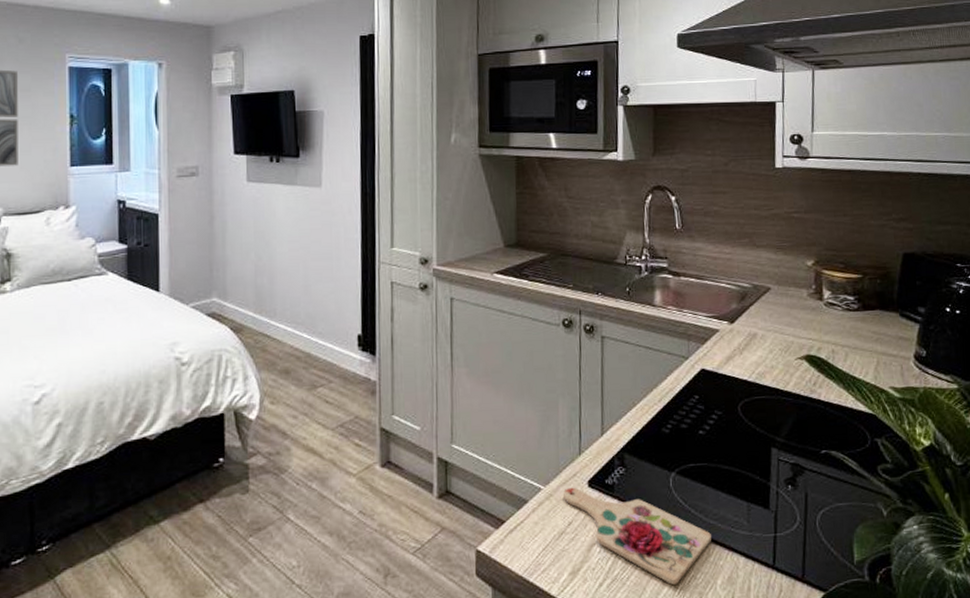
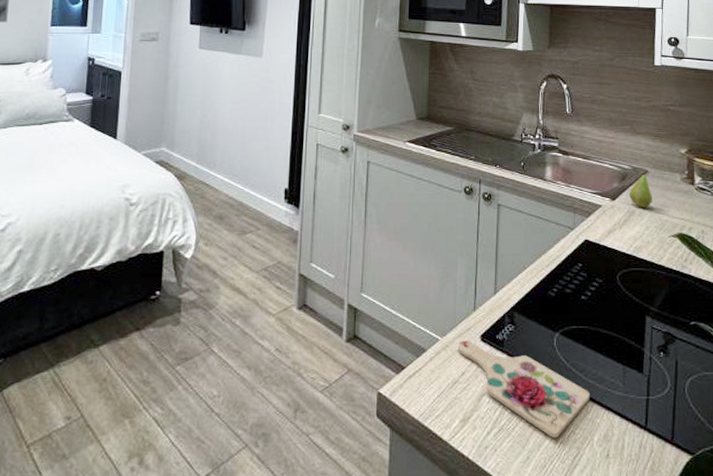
fruit: none [750,288,777,330] -> present [629,171,653,208]

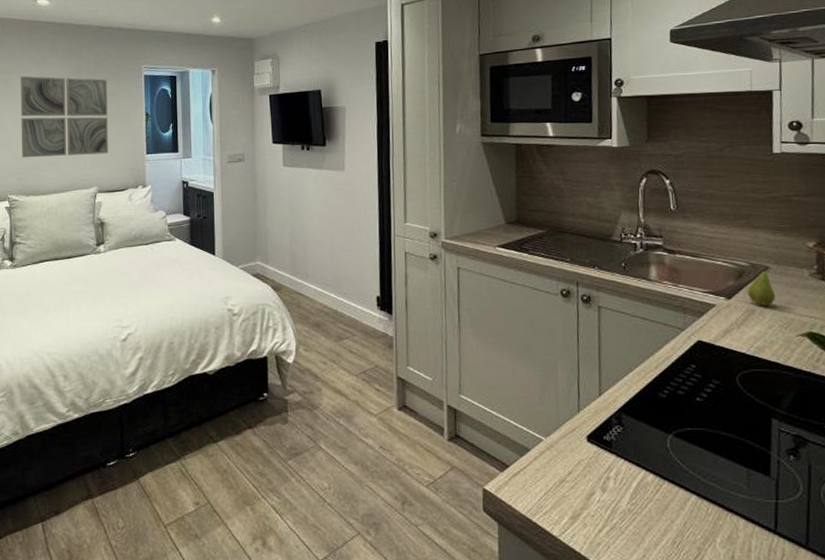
cutting board: present [457,340,590,438] -> none [562,441,710,538]

